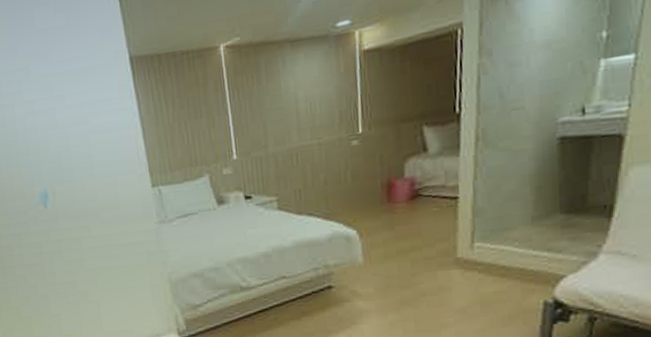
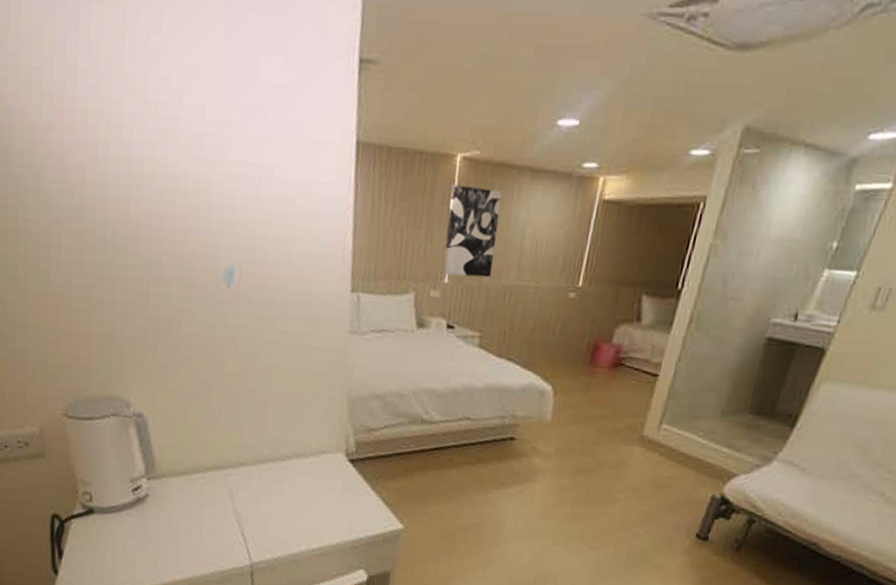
wall art: none [221,66,276,153] -> present [442,184,503,278]

